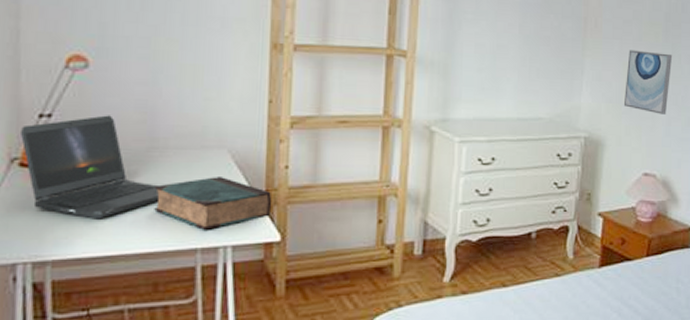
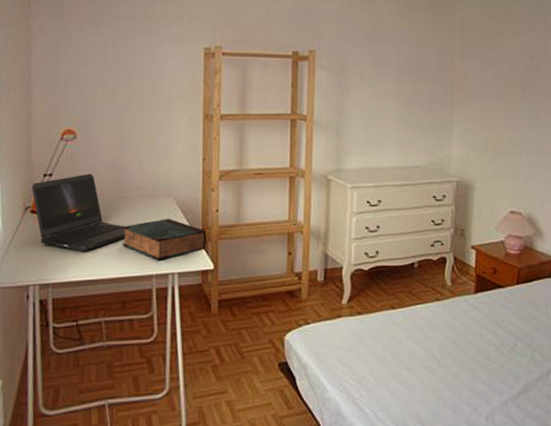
wall art: present [623,50,673,115] -> none [489,106,531,160]

